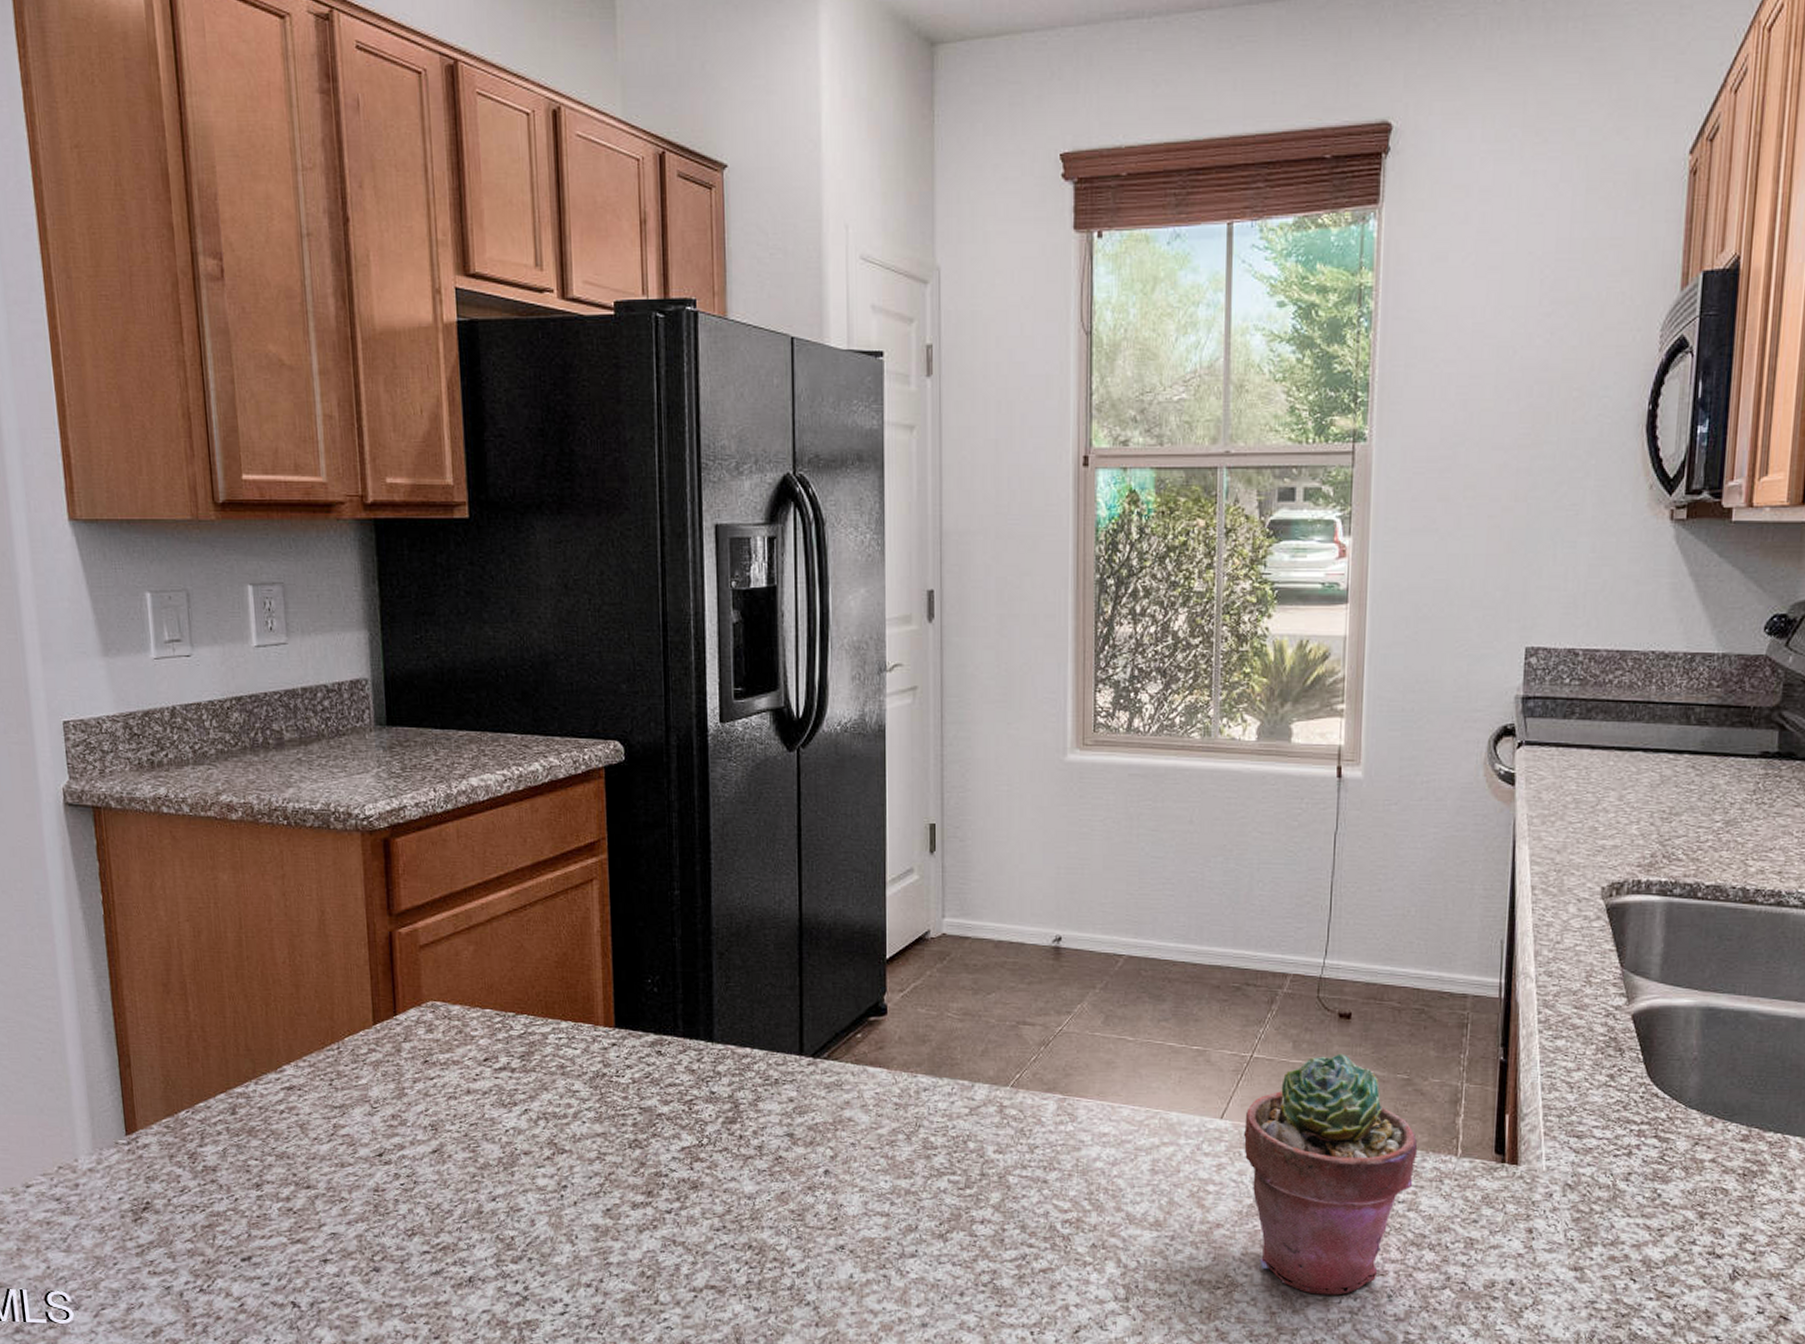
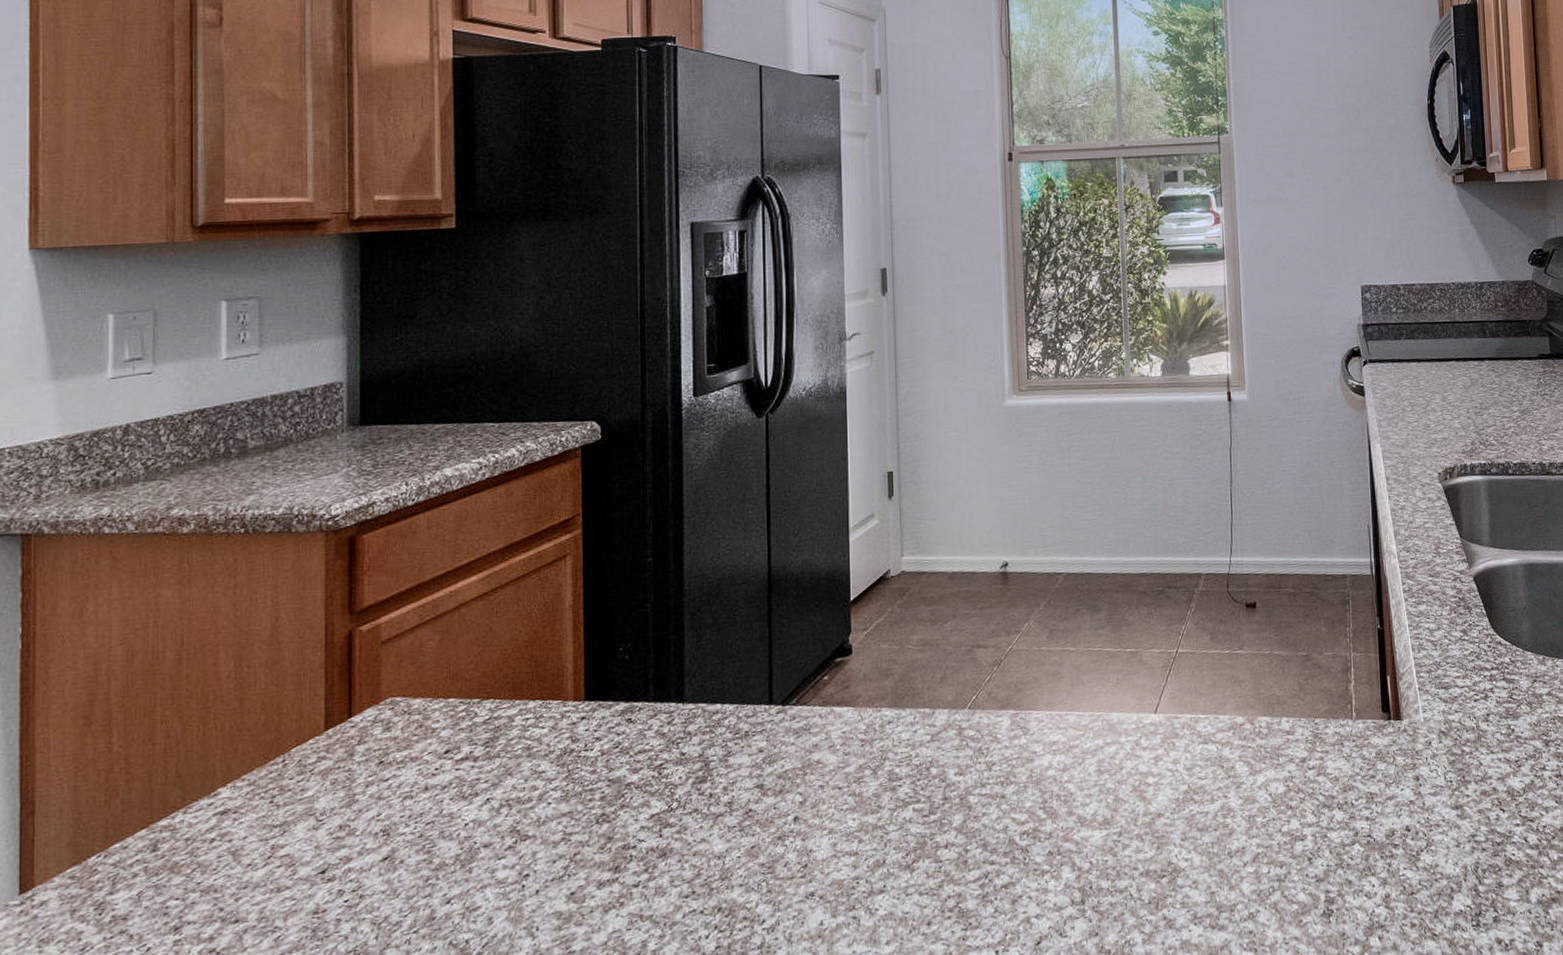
potted succulent: present [1243,1053,1418,1295] -> none [1174,639,1321,869]

